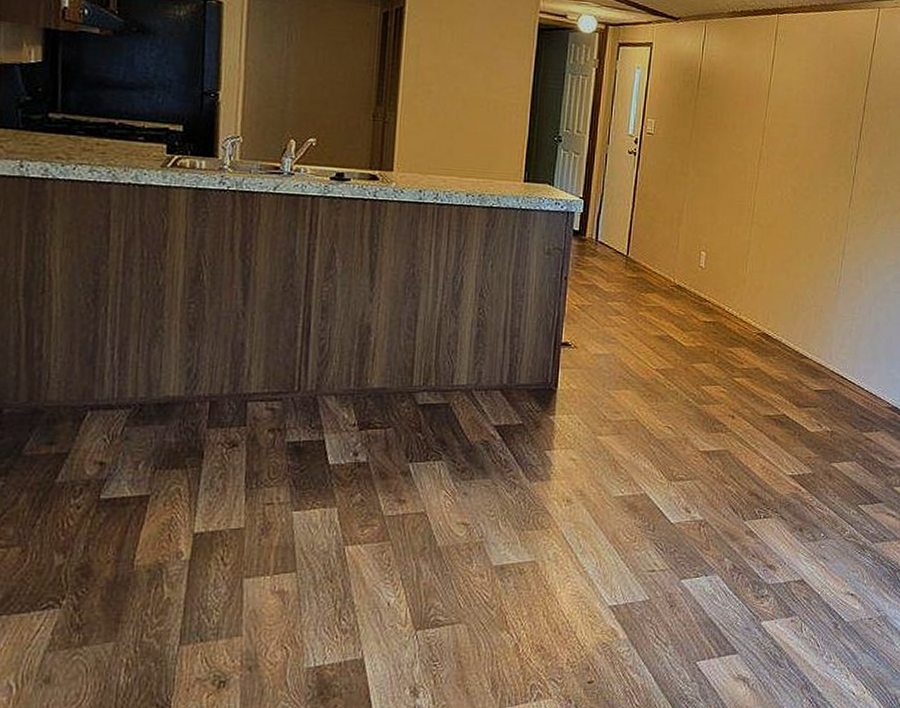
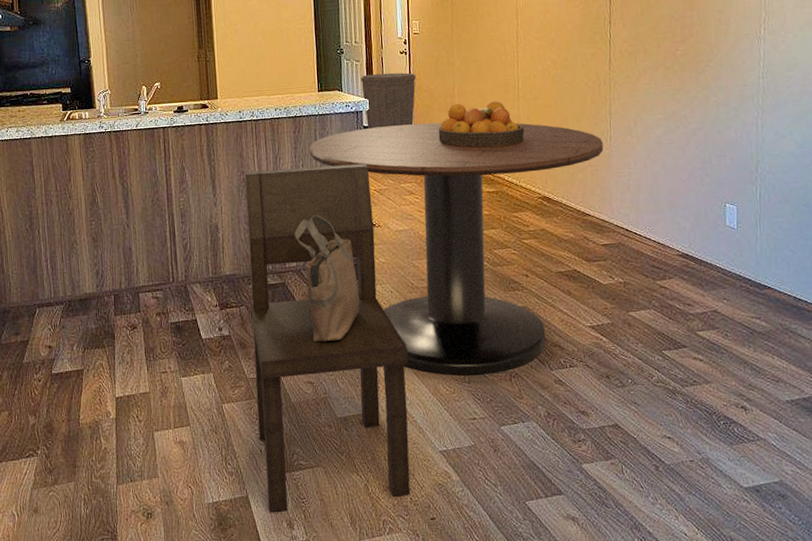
dining chair: none [389,265,590,677] -> present [244,163,410,512]
tote bag: none [469,325,541,477] -> present [294,214,360,342]
dining table: none [503,232,832,523] -> present [310,122,604,376]
trash can: none [577,171,642,237] -> present [361,72,416,129]
fruit bowl: none [658,219,753,274] -> present [438,101,525,148]

